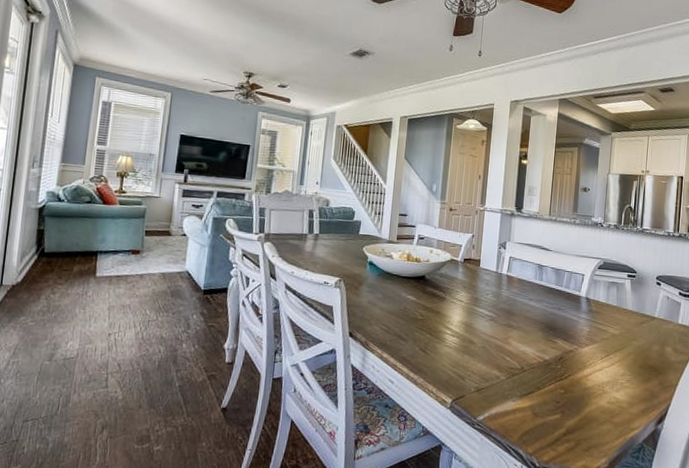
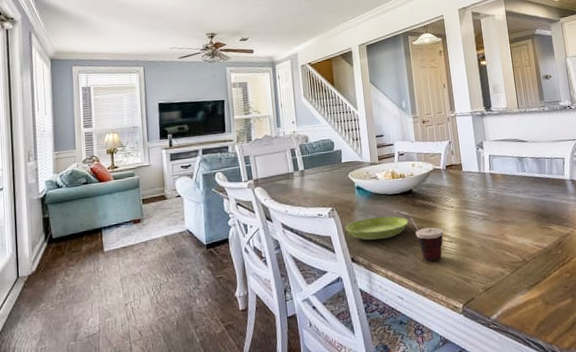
saucer: none [350,295,415,320] -> present [346,216,409,241]
cup: none [404,295,448,351] -> present [396,211,444,261]

